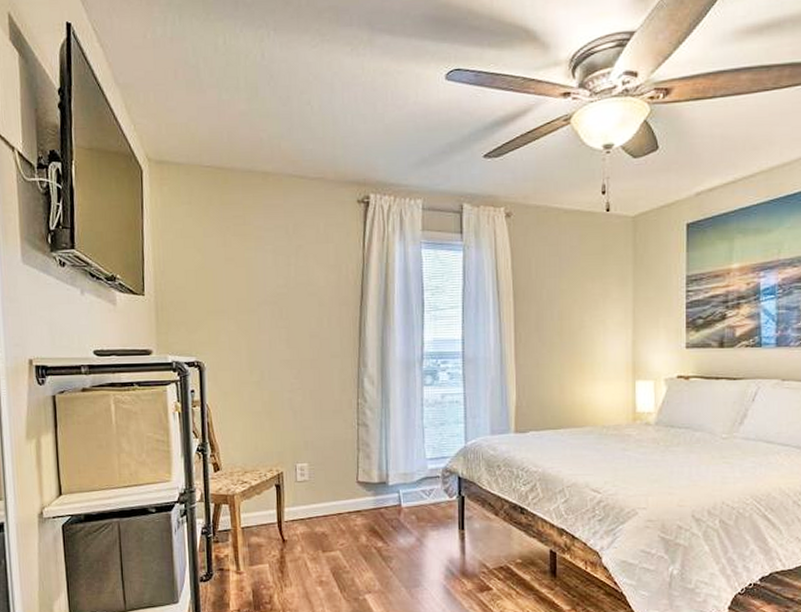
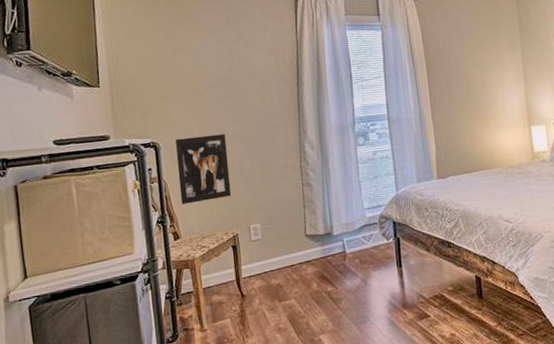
wall art: none [221,358,279,433] -> present [176,134,232,205]

